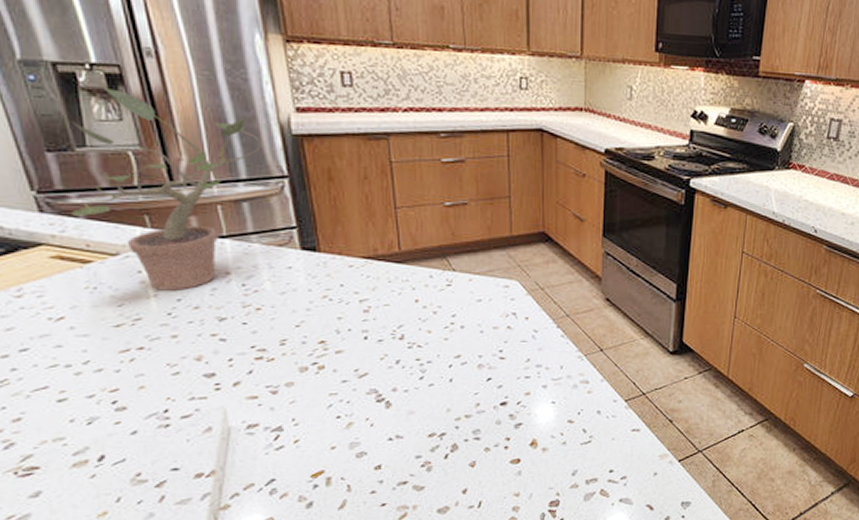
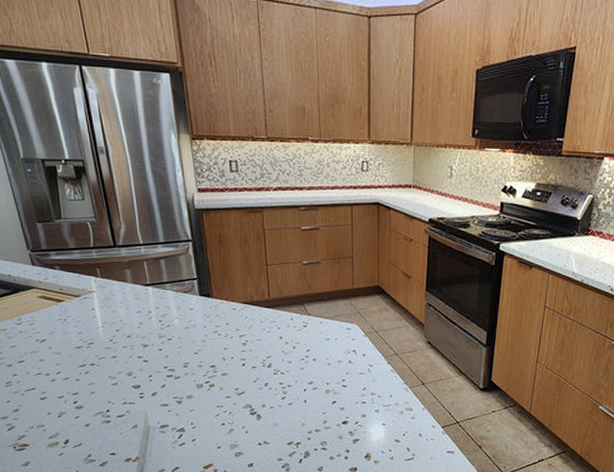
potted plant: present [70,85,262,291] -> none [51,175,174,324]

